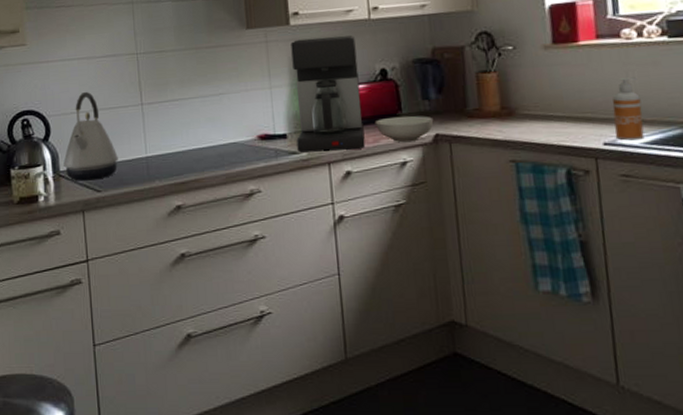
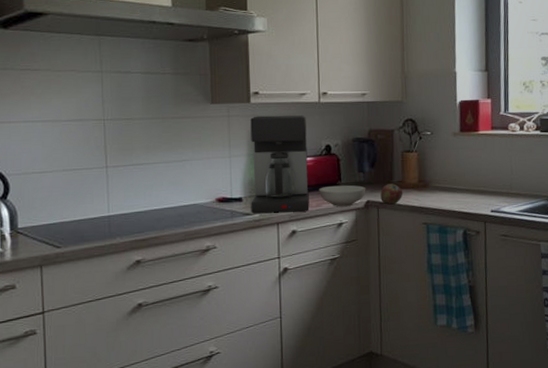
kettle: present [63,91,118,181] -> none [22,152,80,238]
fruit: none [452,112,482,139] -> present [380,183,403,205]
soap dispenser: present [612,77,645,141] -> none [499,161,519,209]

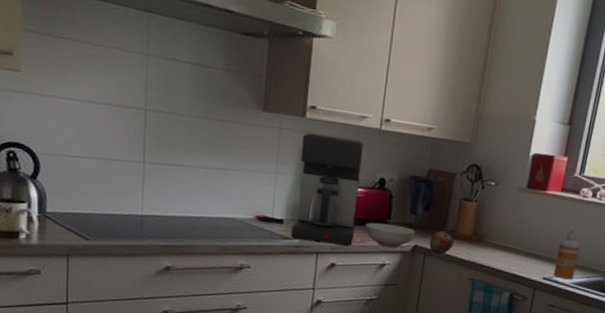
soap dispenser: none [499,161,519,209] -> present [553,228,582,280]

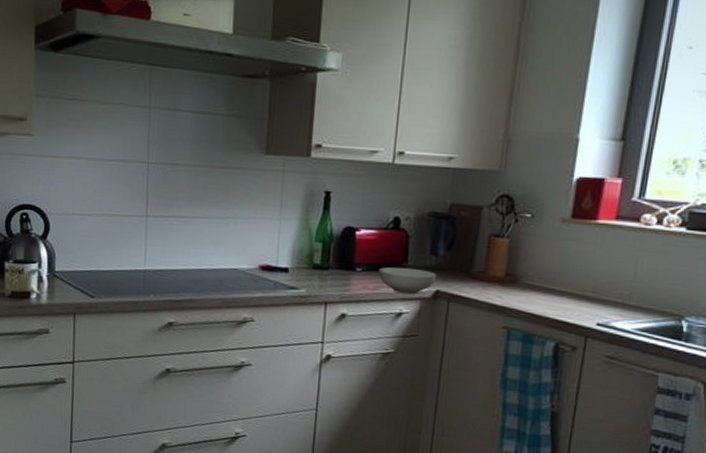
coffee maker: present [291,133,364,246] -> none [297,173,375,294]
fruit: present [429,231,455,254] -> none [453,273,484,300]
soap dispenser: present [553,228,582,280] -> none [609,263,646,326]

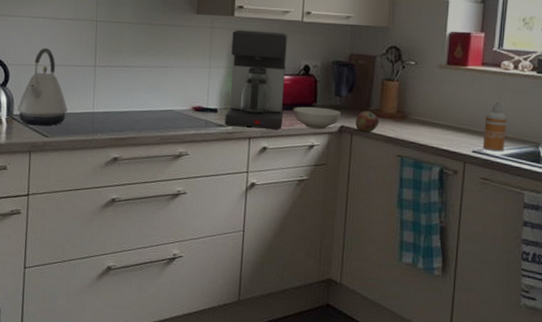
kettle: none [59,194,116,285] -> present [17,47,68,126]
coffee maker: none [297,173,375,294] -> present [225,30,287,130]
fruit: none [453,273,484,300] -> present [355,111,380,133]
soap dispenser: none [609,263,646,326] -> present [482,100,508,152]

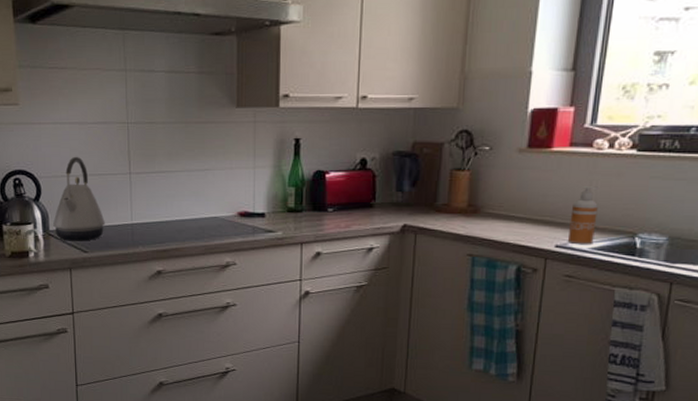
coffee maker: present [225,30,287,130] -> none [274,121,340,232]
bowl: present [293,106,342,130] -> none [348,205,404,230]
fruit: present [355,111,380,133] -> none [420,207,448,231]

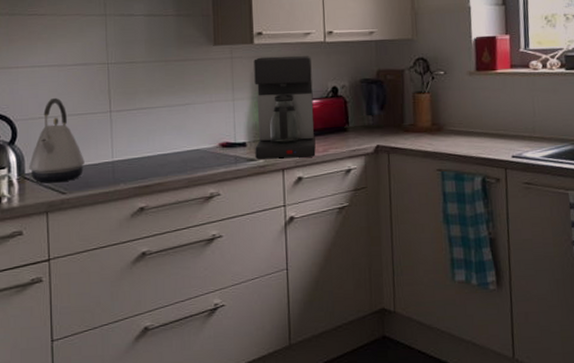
coffee maker: none [274,121,340,232] -> present [254,55,316,160]
soap dispenser: present [567,186,600,245] -> none [520,101,544,154]

